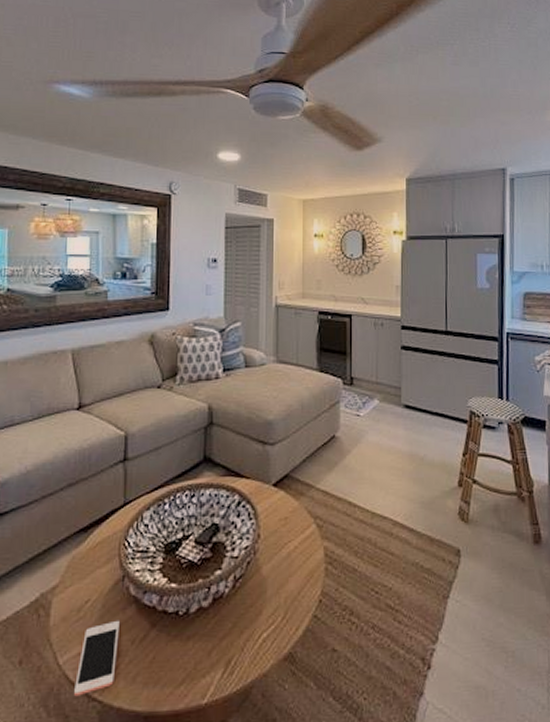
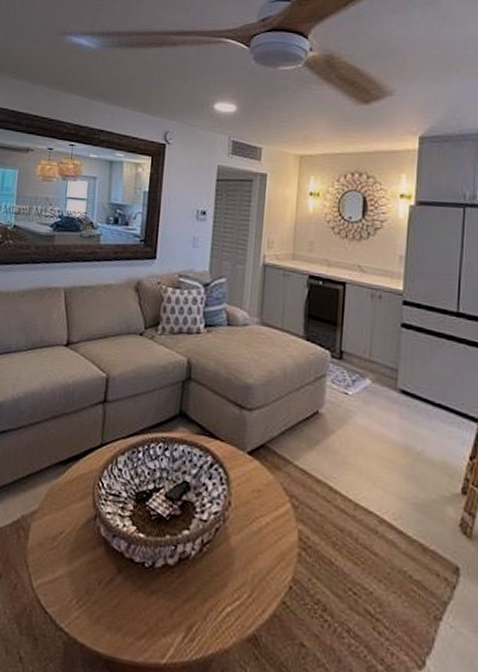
cell phone: present [74,620,120,697] -> none [44,557,89,623]

